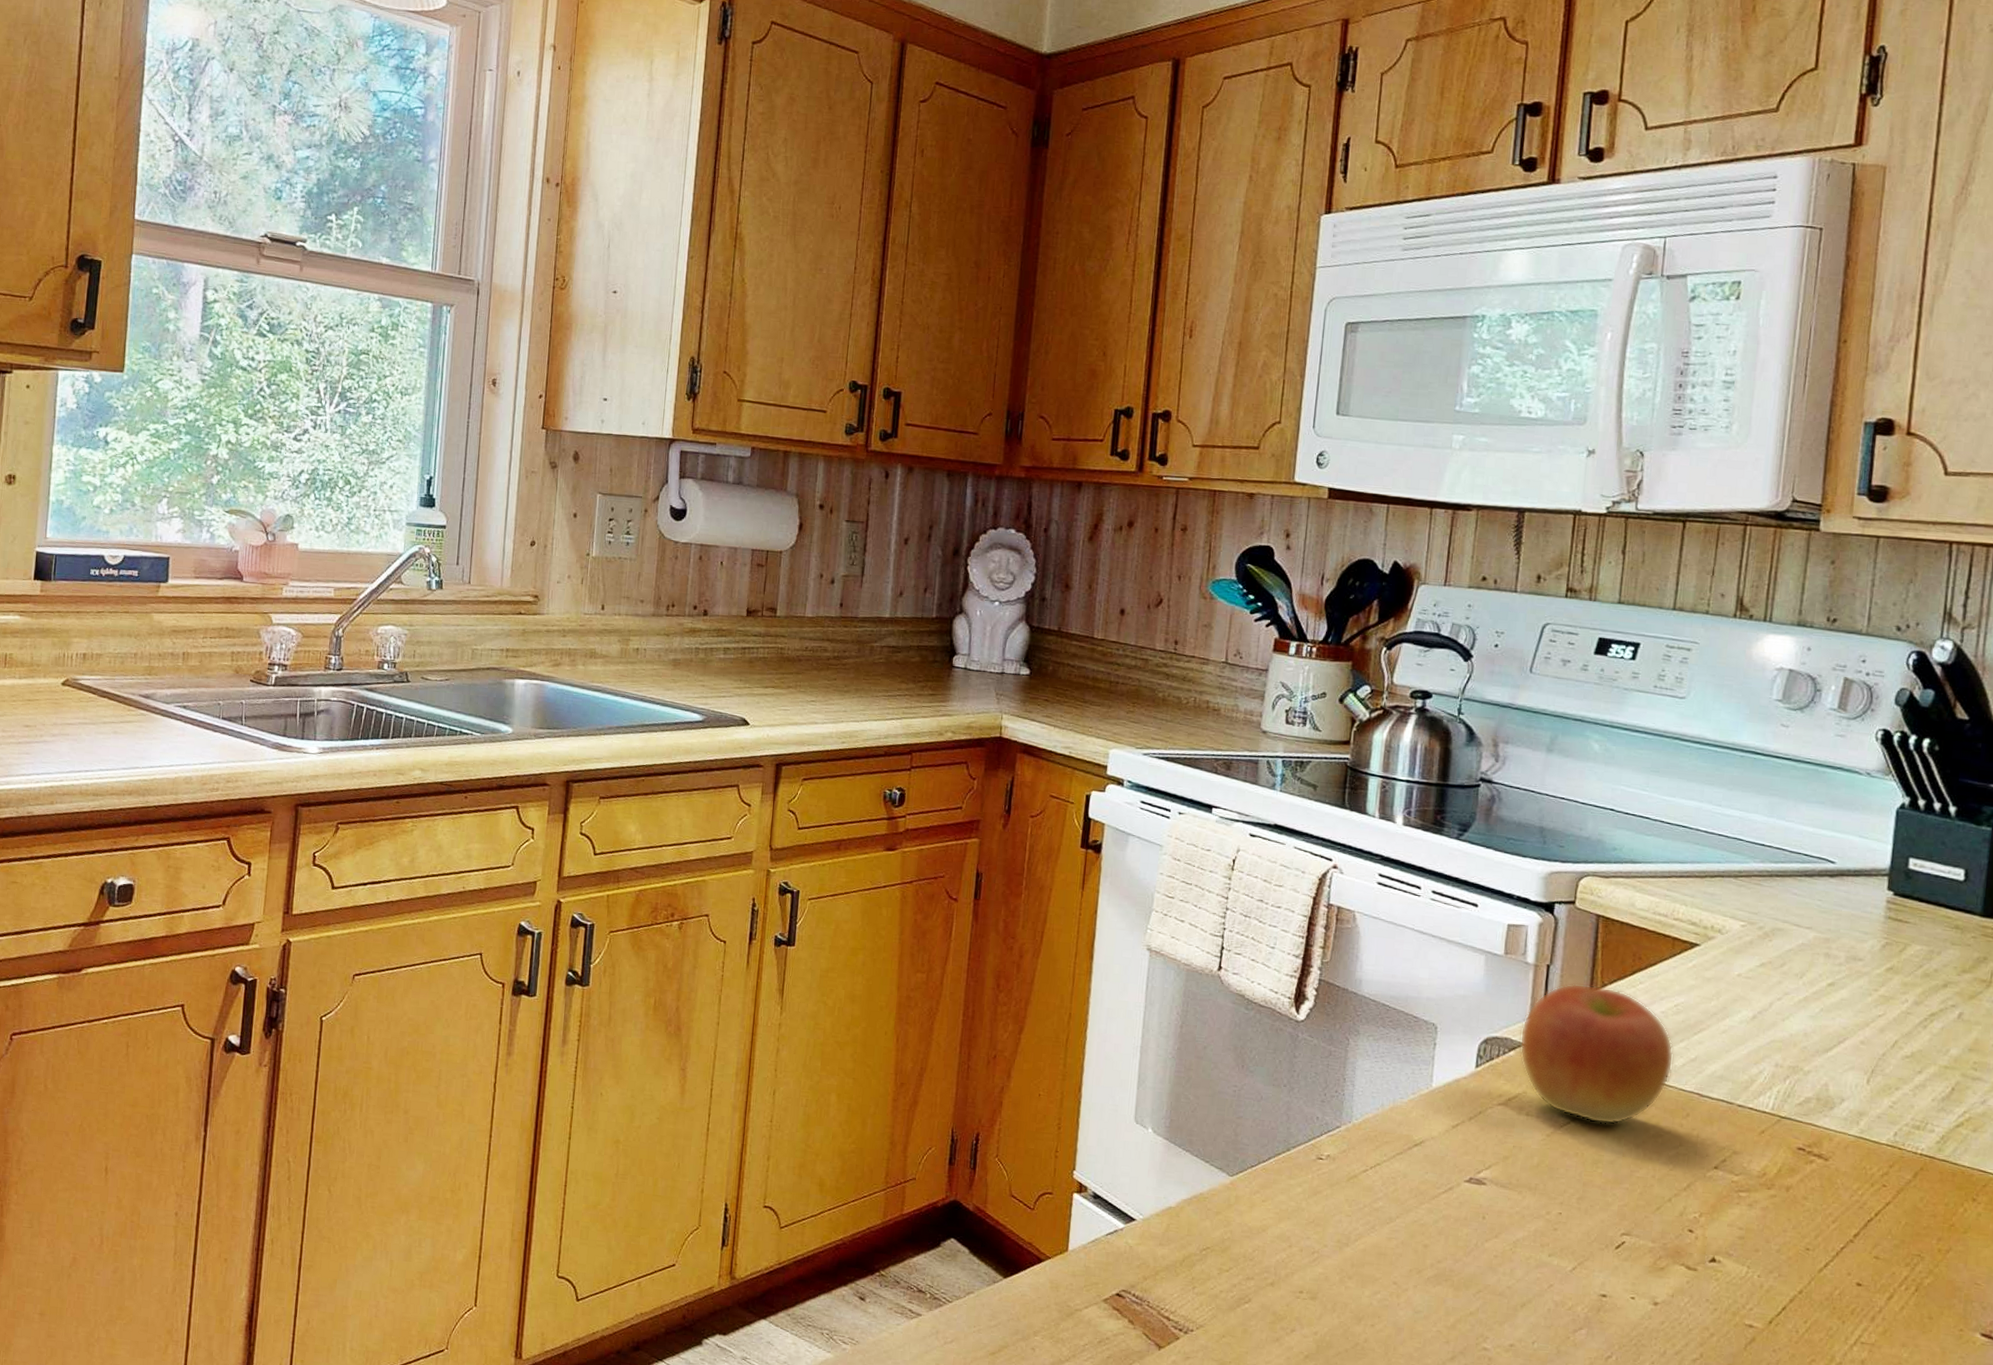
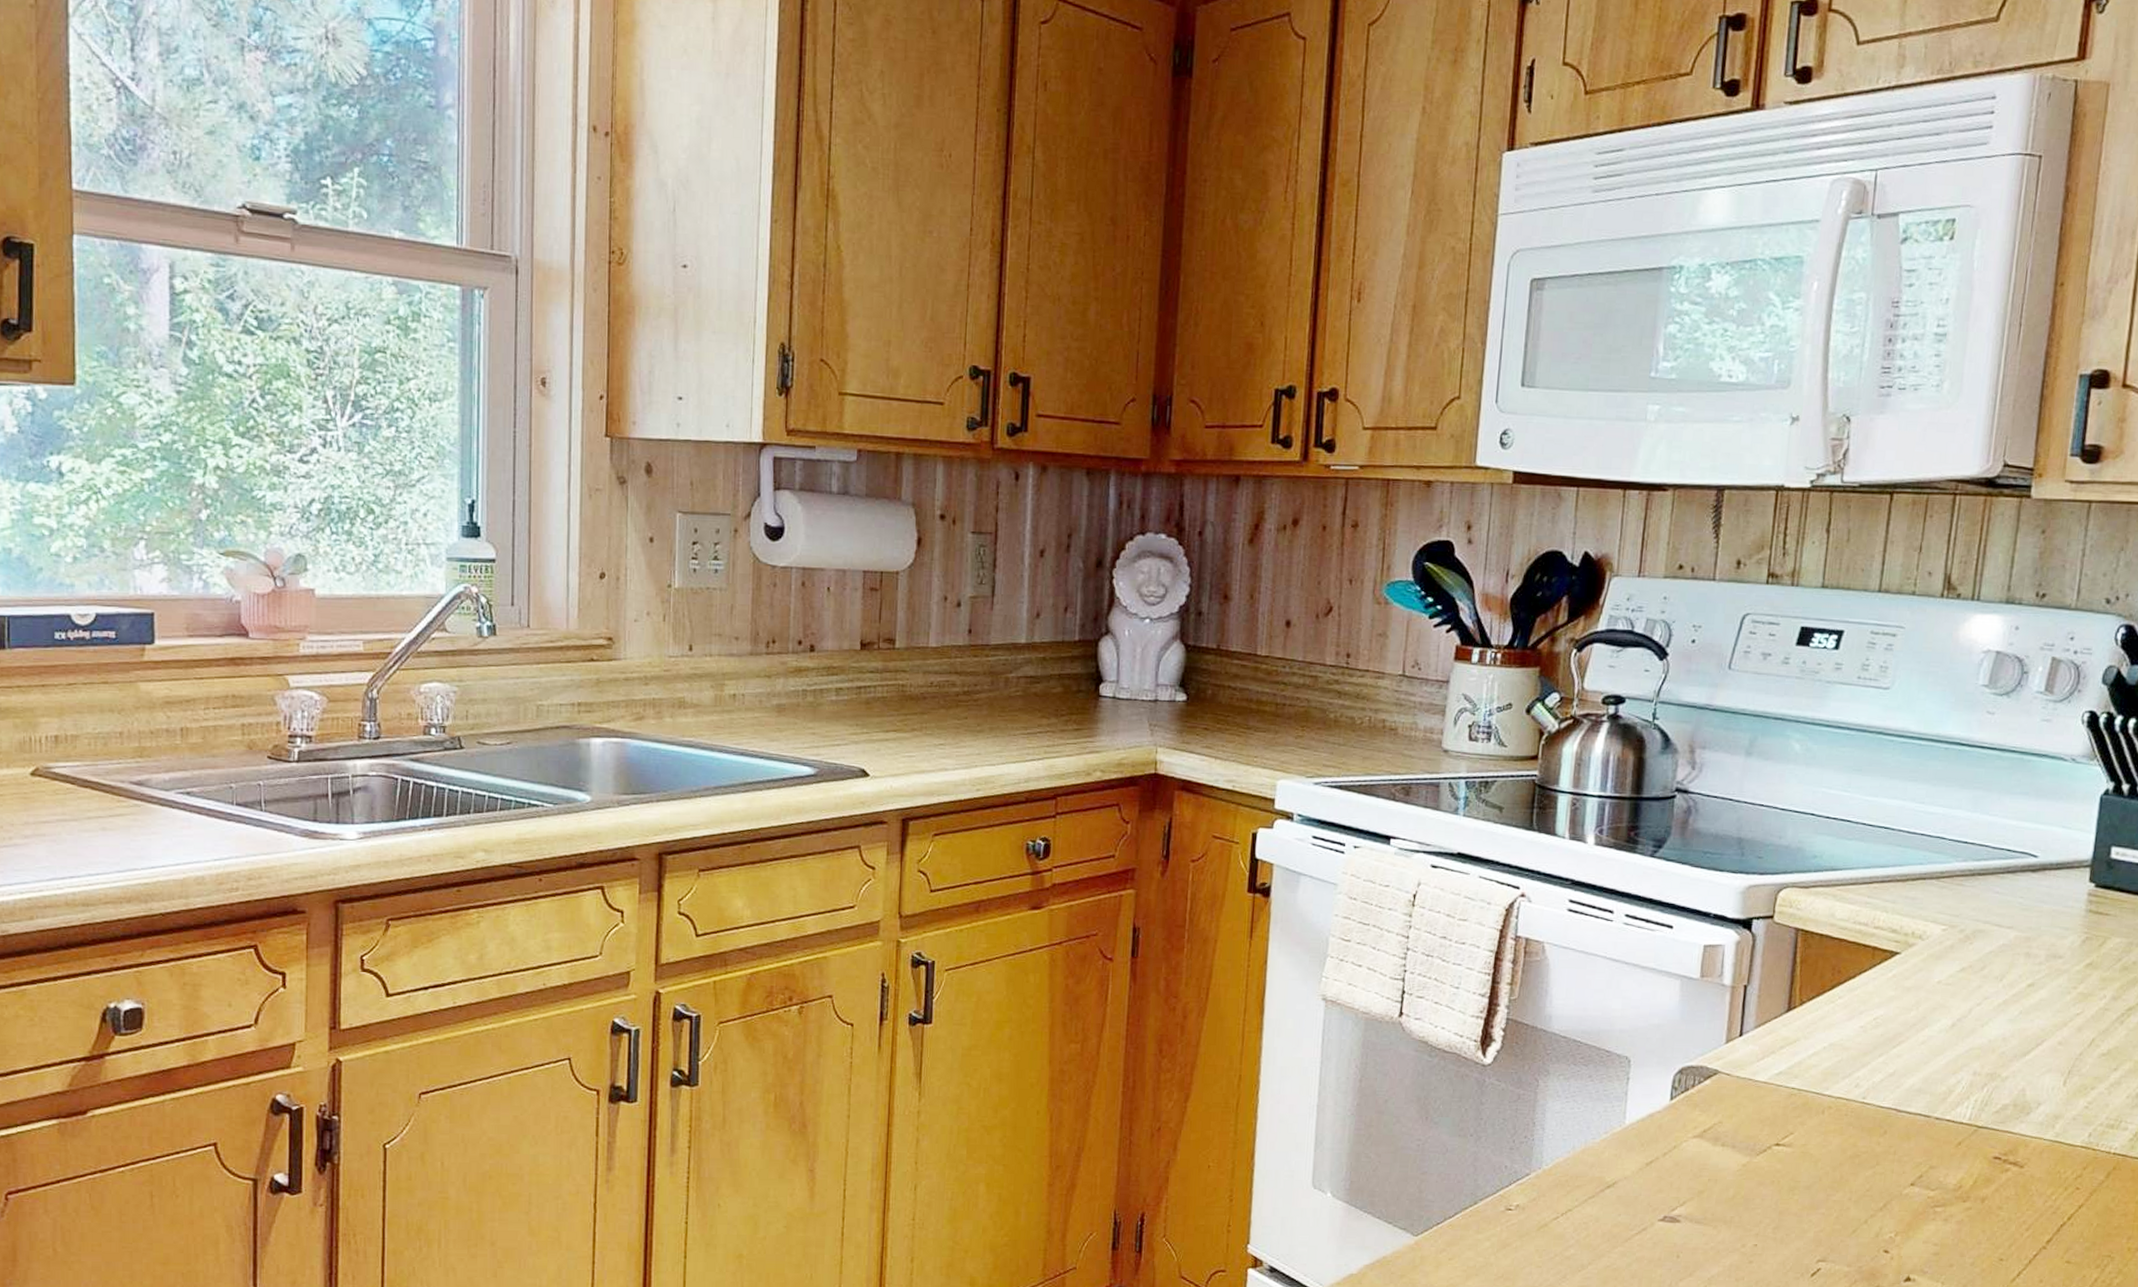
apple: present [1519,983,1674,1125] -> none [1715,1003,1872,1149]

